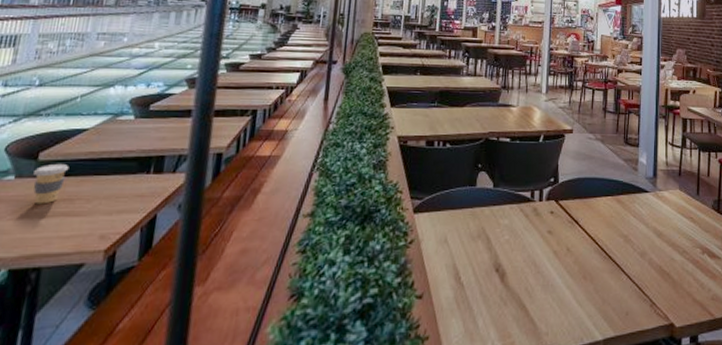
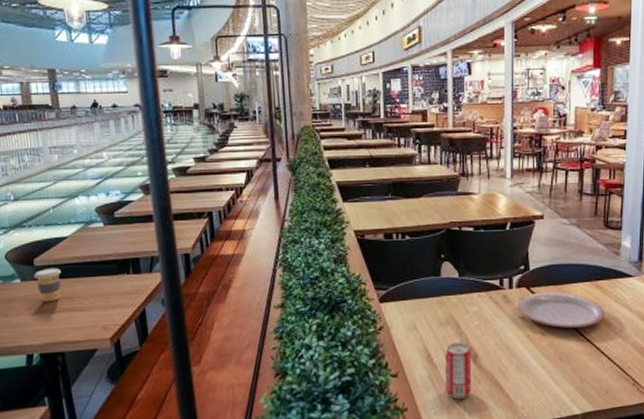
beverage can: none [471,259,500,325] -> present [445,343,472,400]
plate: none [546,206,626,244] -> present [517,292,606,328]

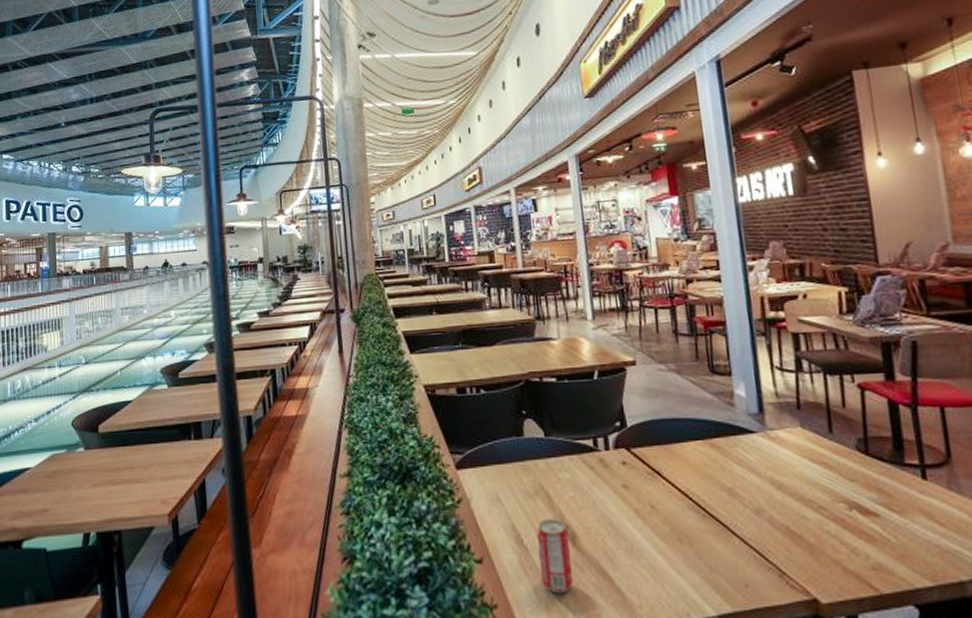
coffee cup: present [34,267,62,302] -> none [98,434,124,473]
plate: present [517,292,606,328] -> none [617,453,729,499]

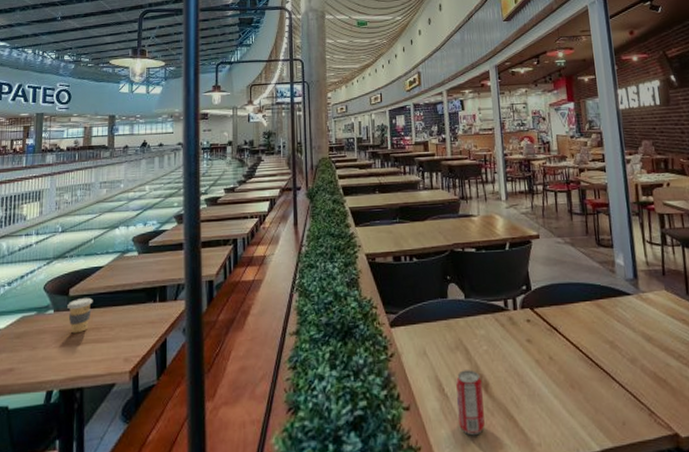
coffee cup: none [98,434,124,473] -> present [67,297,93,334]

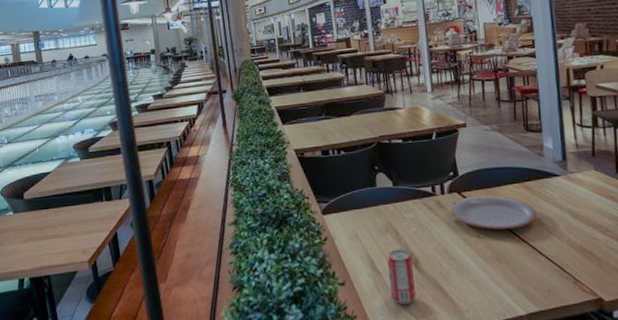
coffee cup: present [67,297,93,334] -> none [24,199,47,231]
plate: none [523,312,611,351] -> present [451,194,538,230]

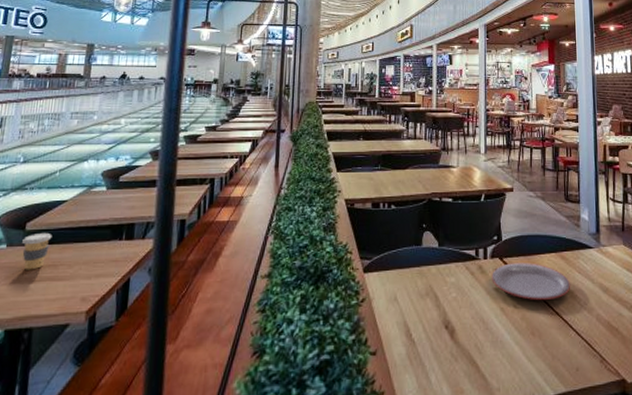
coffee cup: none [24,199,47,231] -> present [22,232,52,270]
beverage can: present [387,249,416,305] -> none [423,316,449,381]

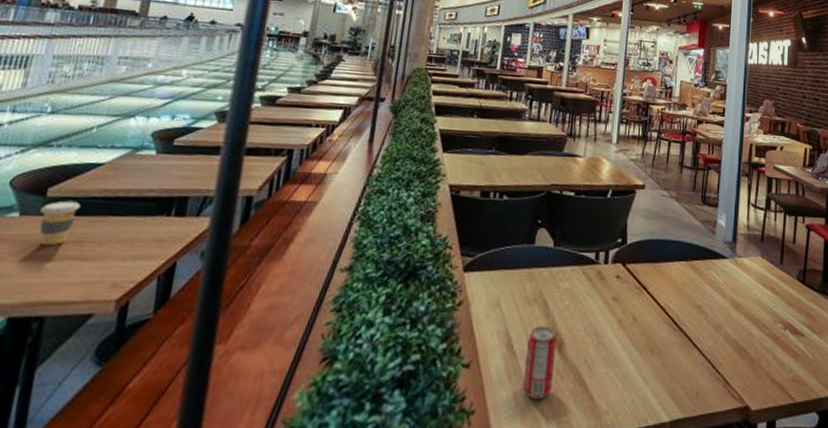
beverage can: none [423,316,449,381] -> present [523,326,557,400]
plate: present [492,263,571,300] -> none [611,270,700,314]

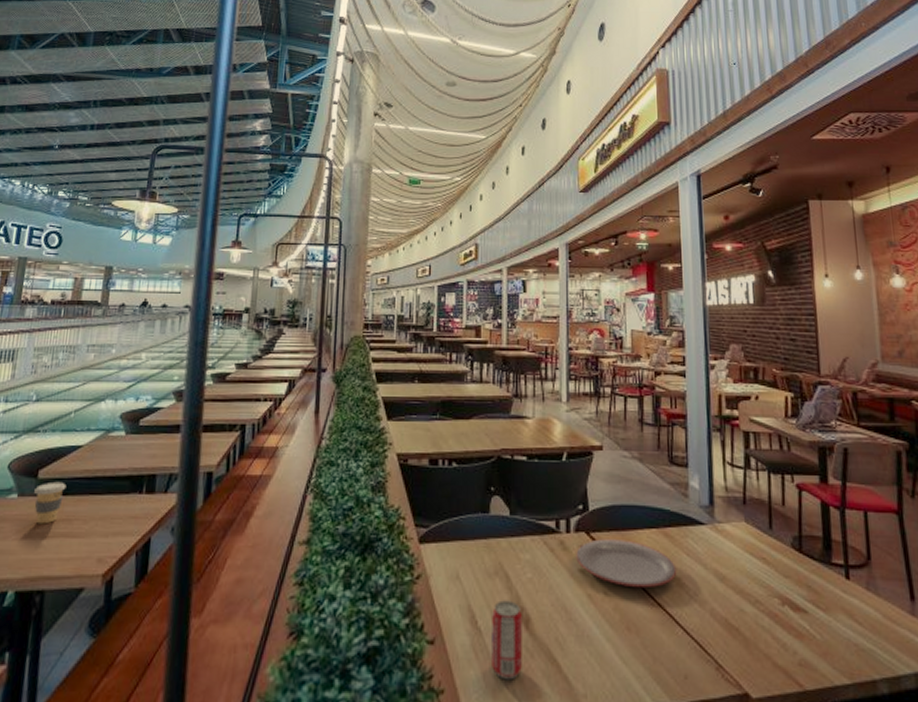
plate: none [611,270,700,314] -> present [576,539,677,587]

